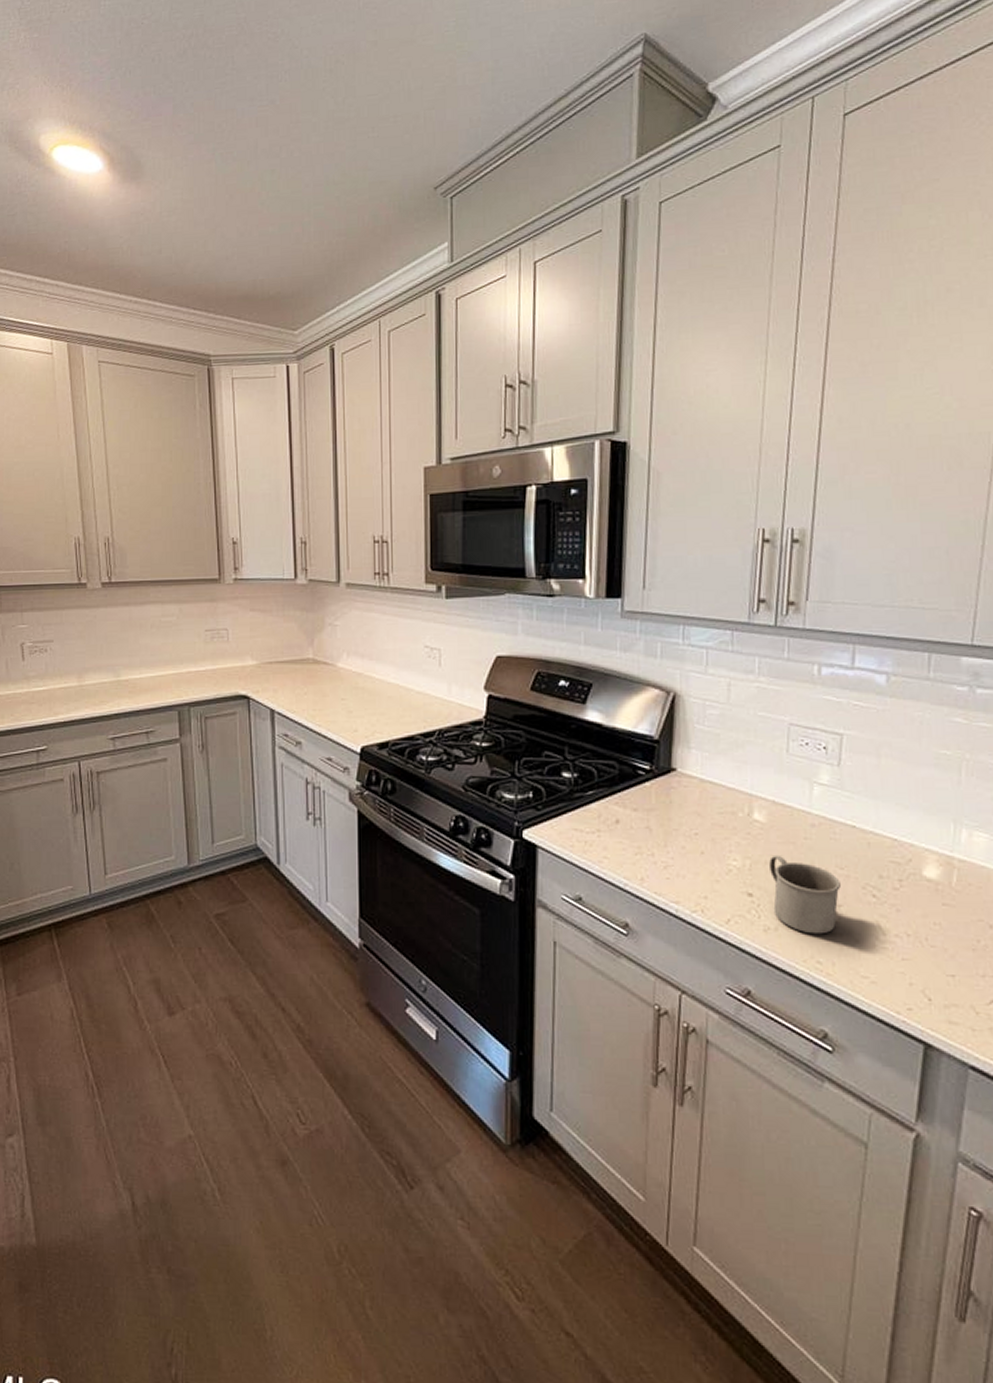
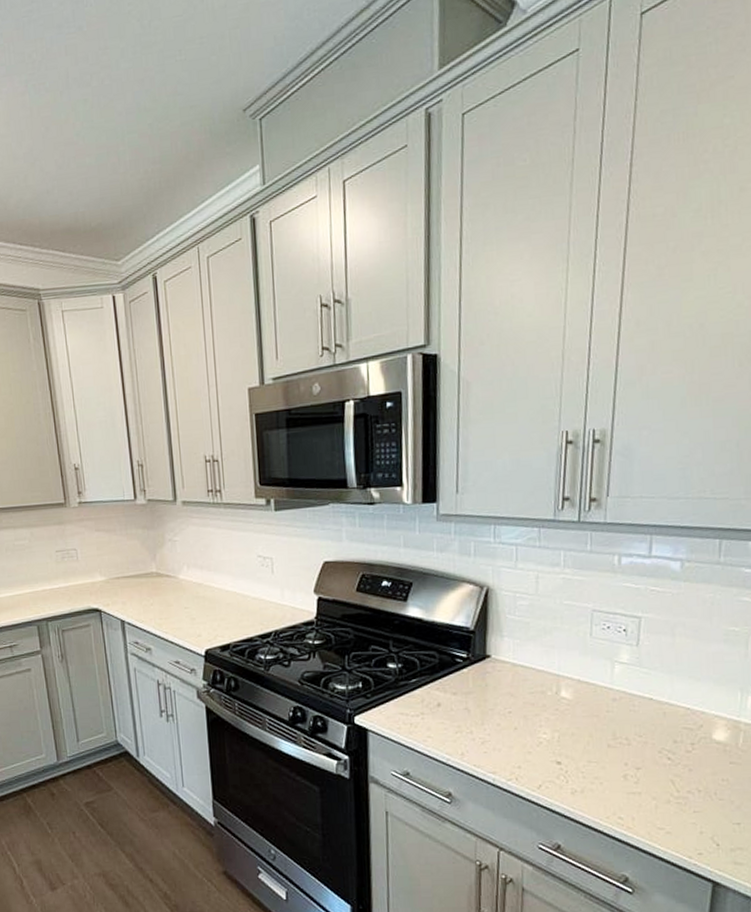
mug: present [769,854,841,934] -> none [576,727,639,794]

